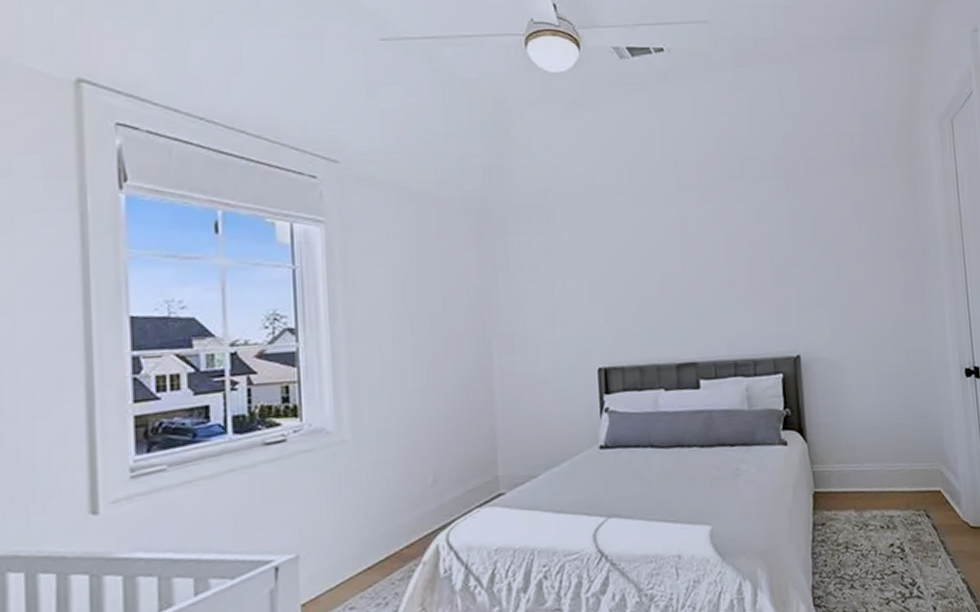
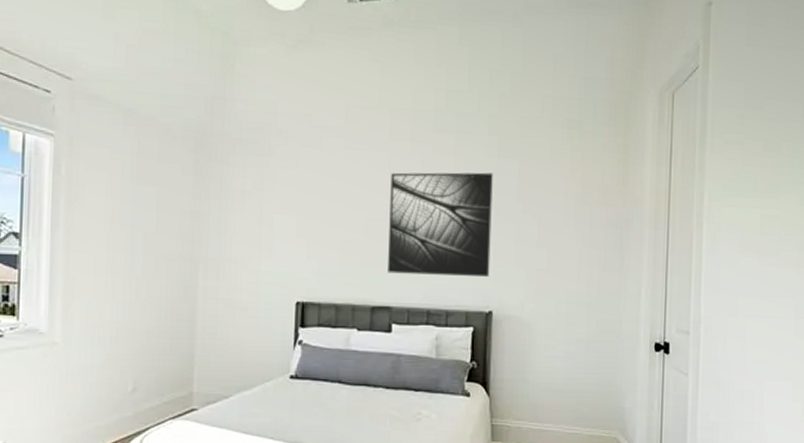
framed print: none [682,215,793,328] -> present [388,172,493,277]

